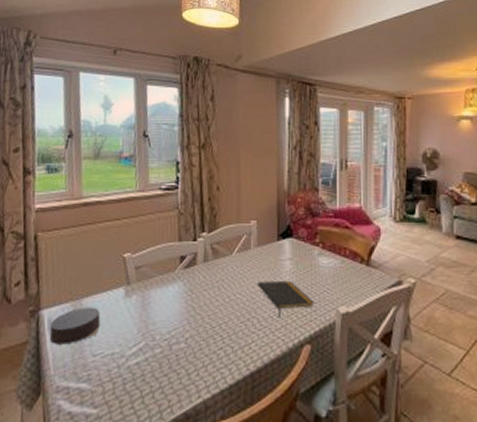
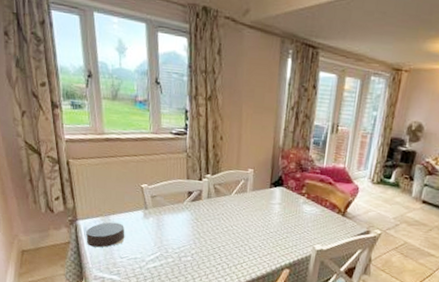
notepad: present [256,280,314,318] -> none [250,218,295,248]

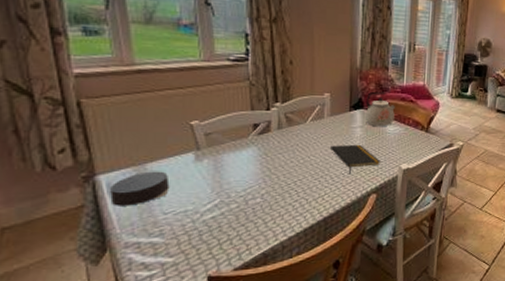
notepad: none [250,218,295,248] -> present [329,144,380,175]
kettle: none [283,170,313,206] -> present [364,91,395,127]

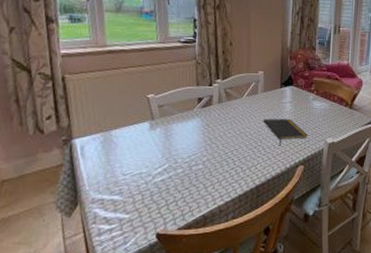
candle: present [110,171,170,206] -> none [82,137,129,167]
kettle: present [364,91,395,127] -> none [294,69,321,103]

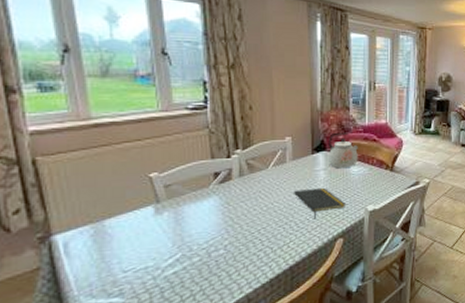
kettle: none [294,69,321,103] -> present [327,132,358,169]

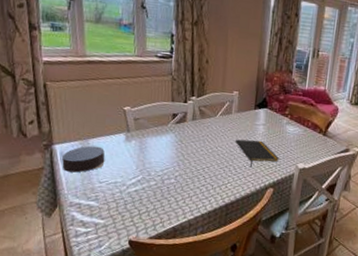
candle: none [67,227,129,267] -> present [62,145,105,173]
kettle: present [327,132,358,169] -> none [267,92,296,127]

